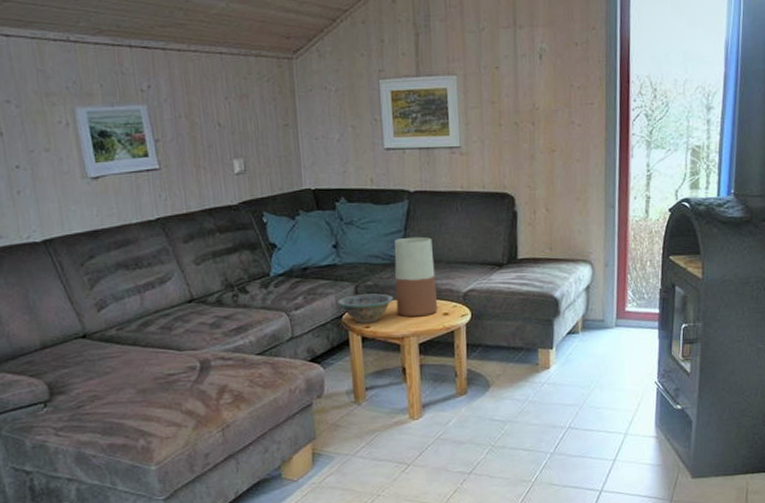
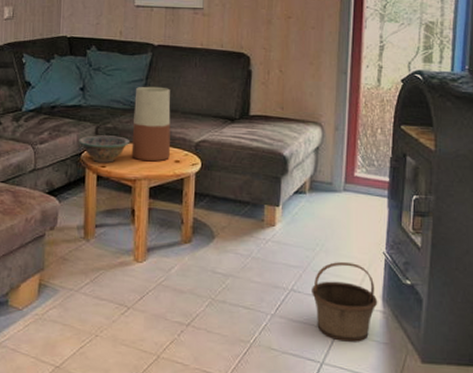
basket: none [588,395,651,469] -> present [312,262,378,342]

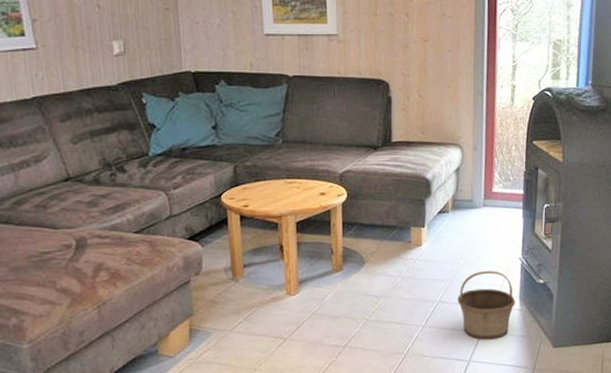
decorative bowl: present [79,135,131,163] -> none [216,173,273,202]
vase: present [131,86,171,162] -> none [273,119,316,197]

